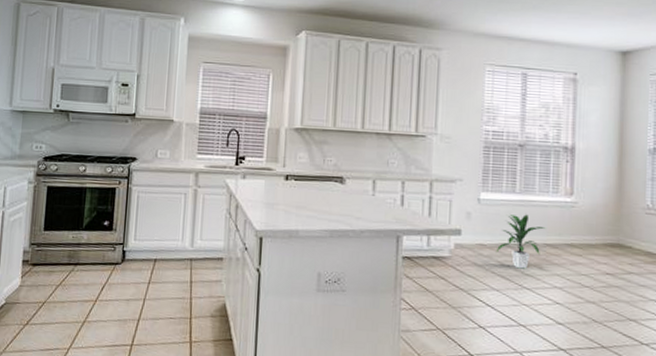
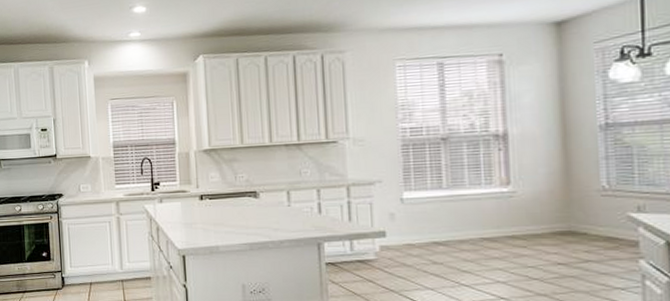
indoor plant: present [495,213,547,269] -> none [426,208,483,266]

